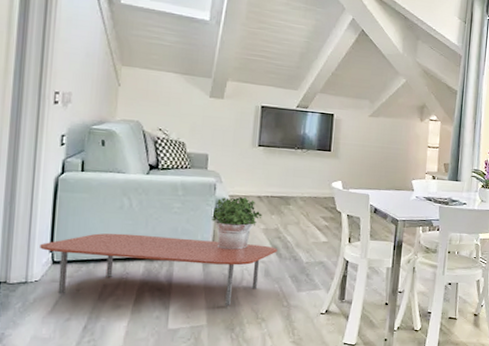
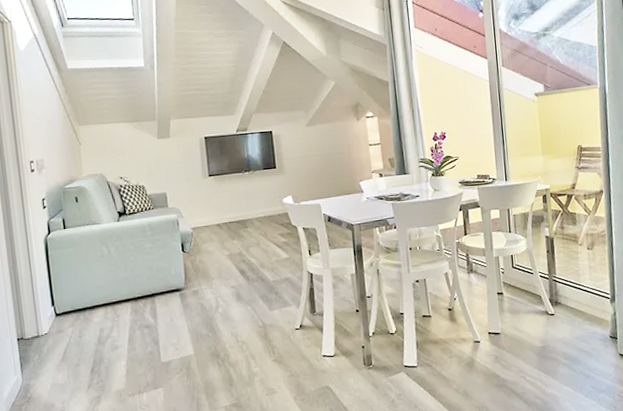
coffee table: present [40,233,278,306] -> none [43,270,245,343]
potted plant: present [212,196,262,250] -> none [180,227,225,280]

